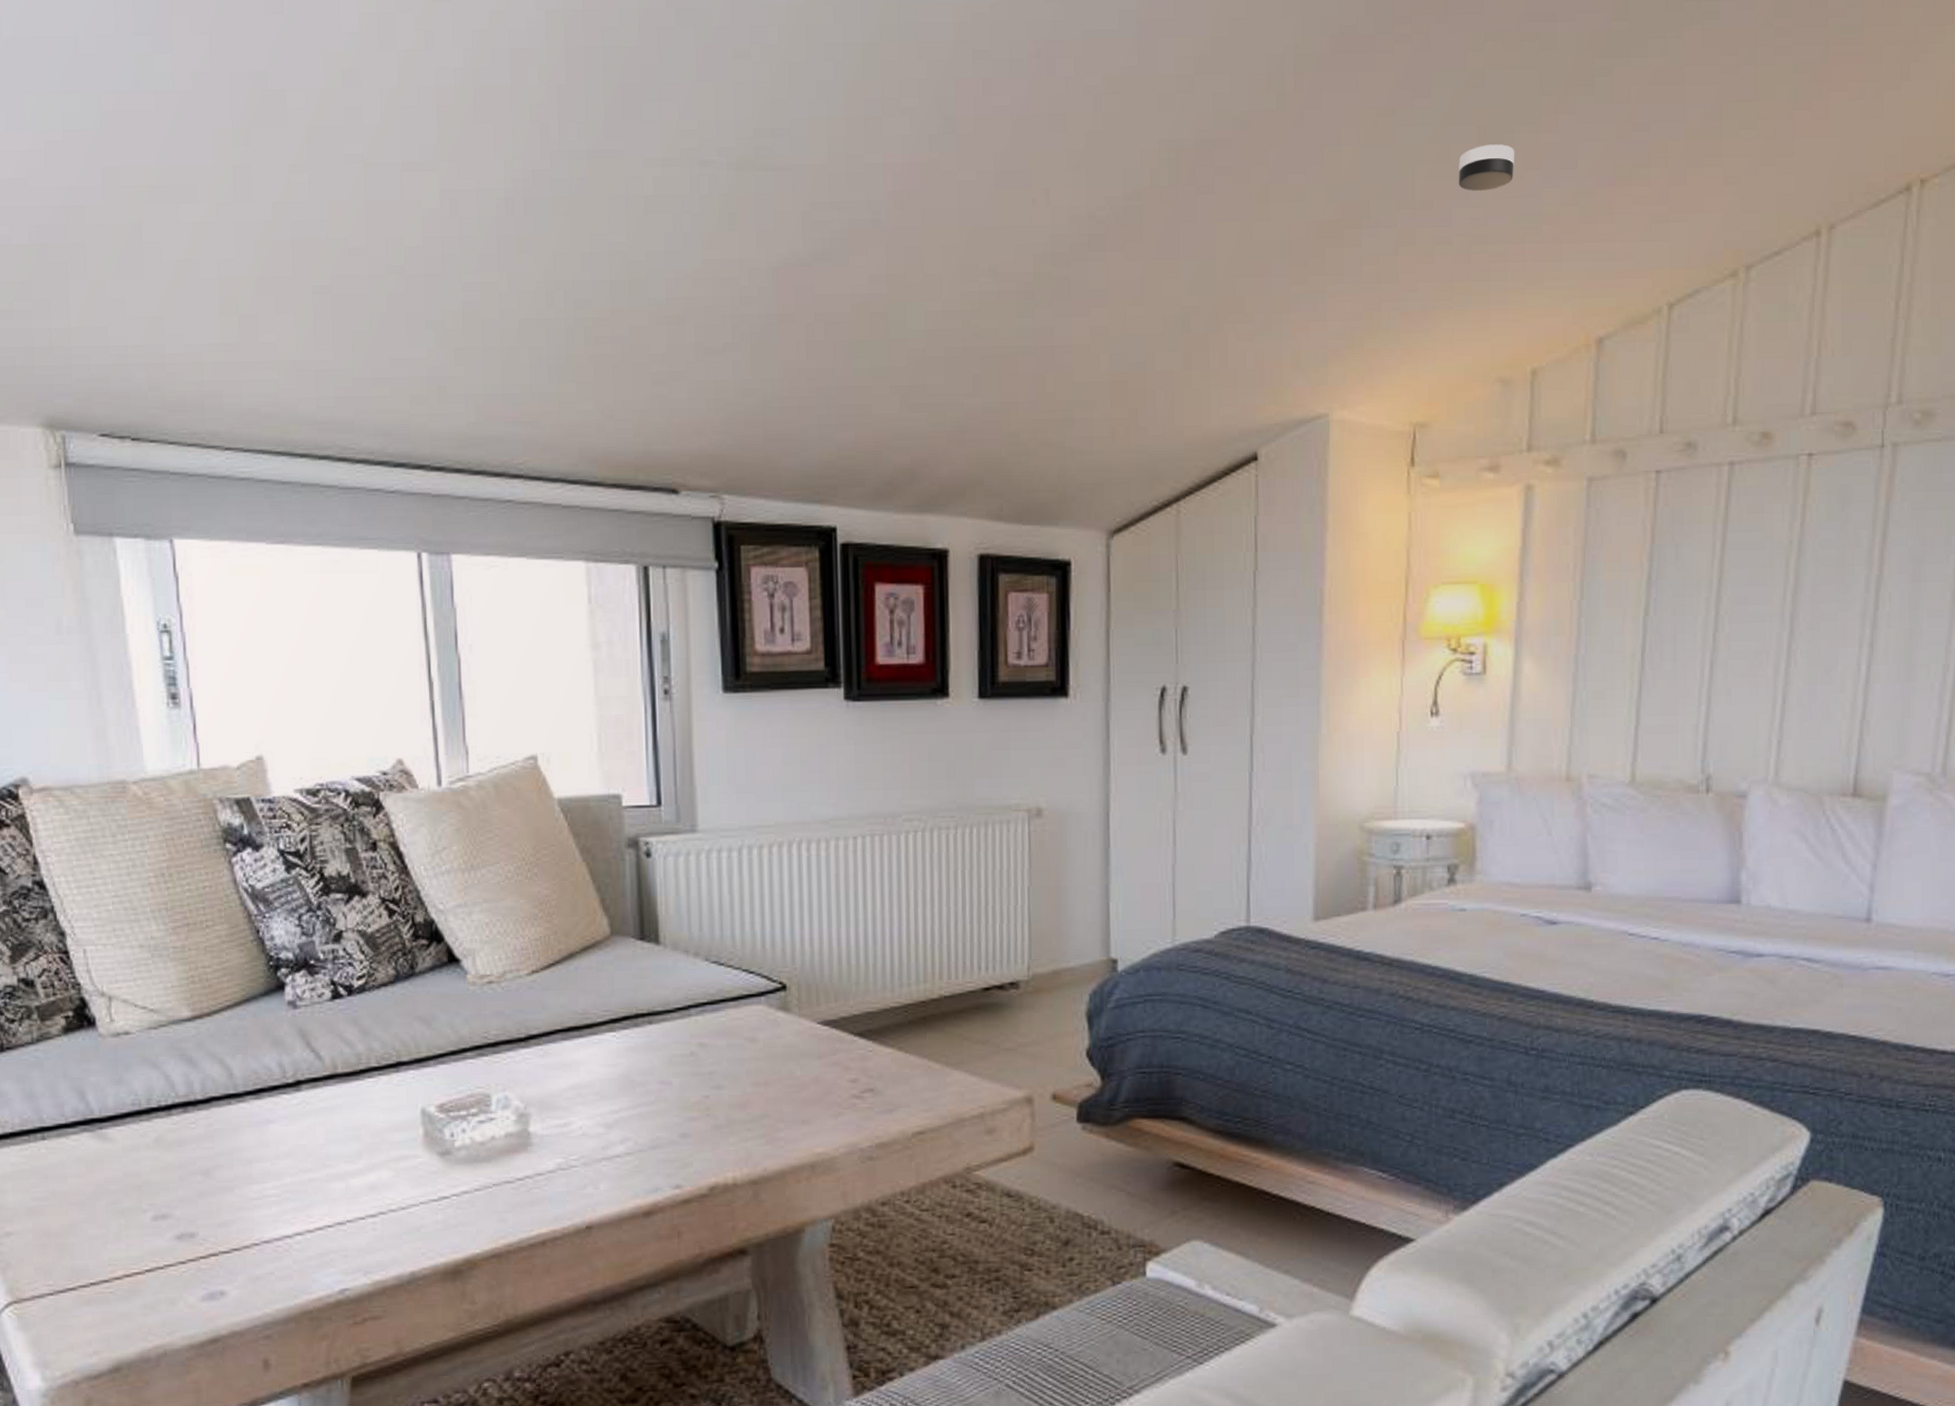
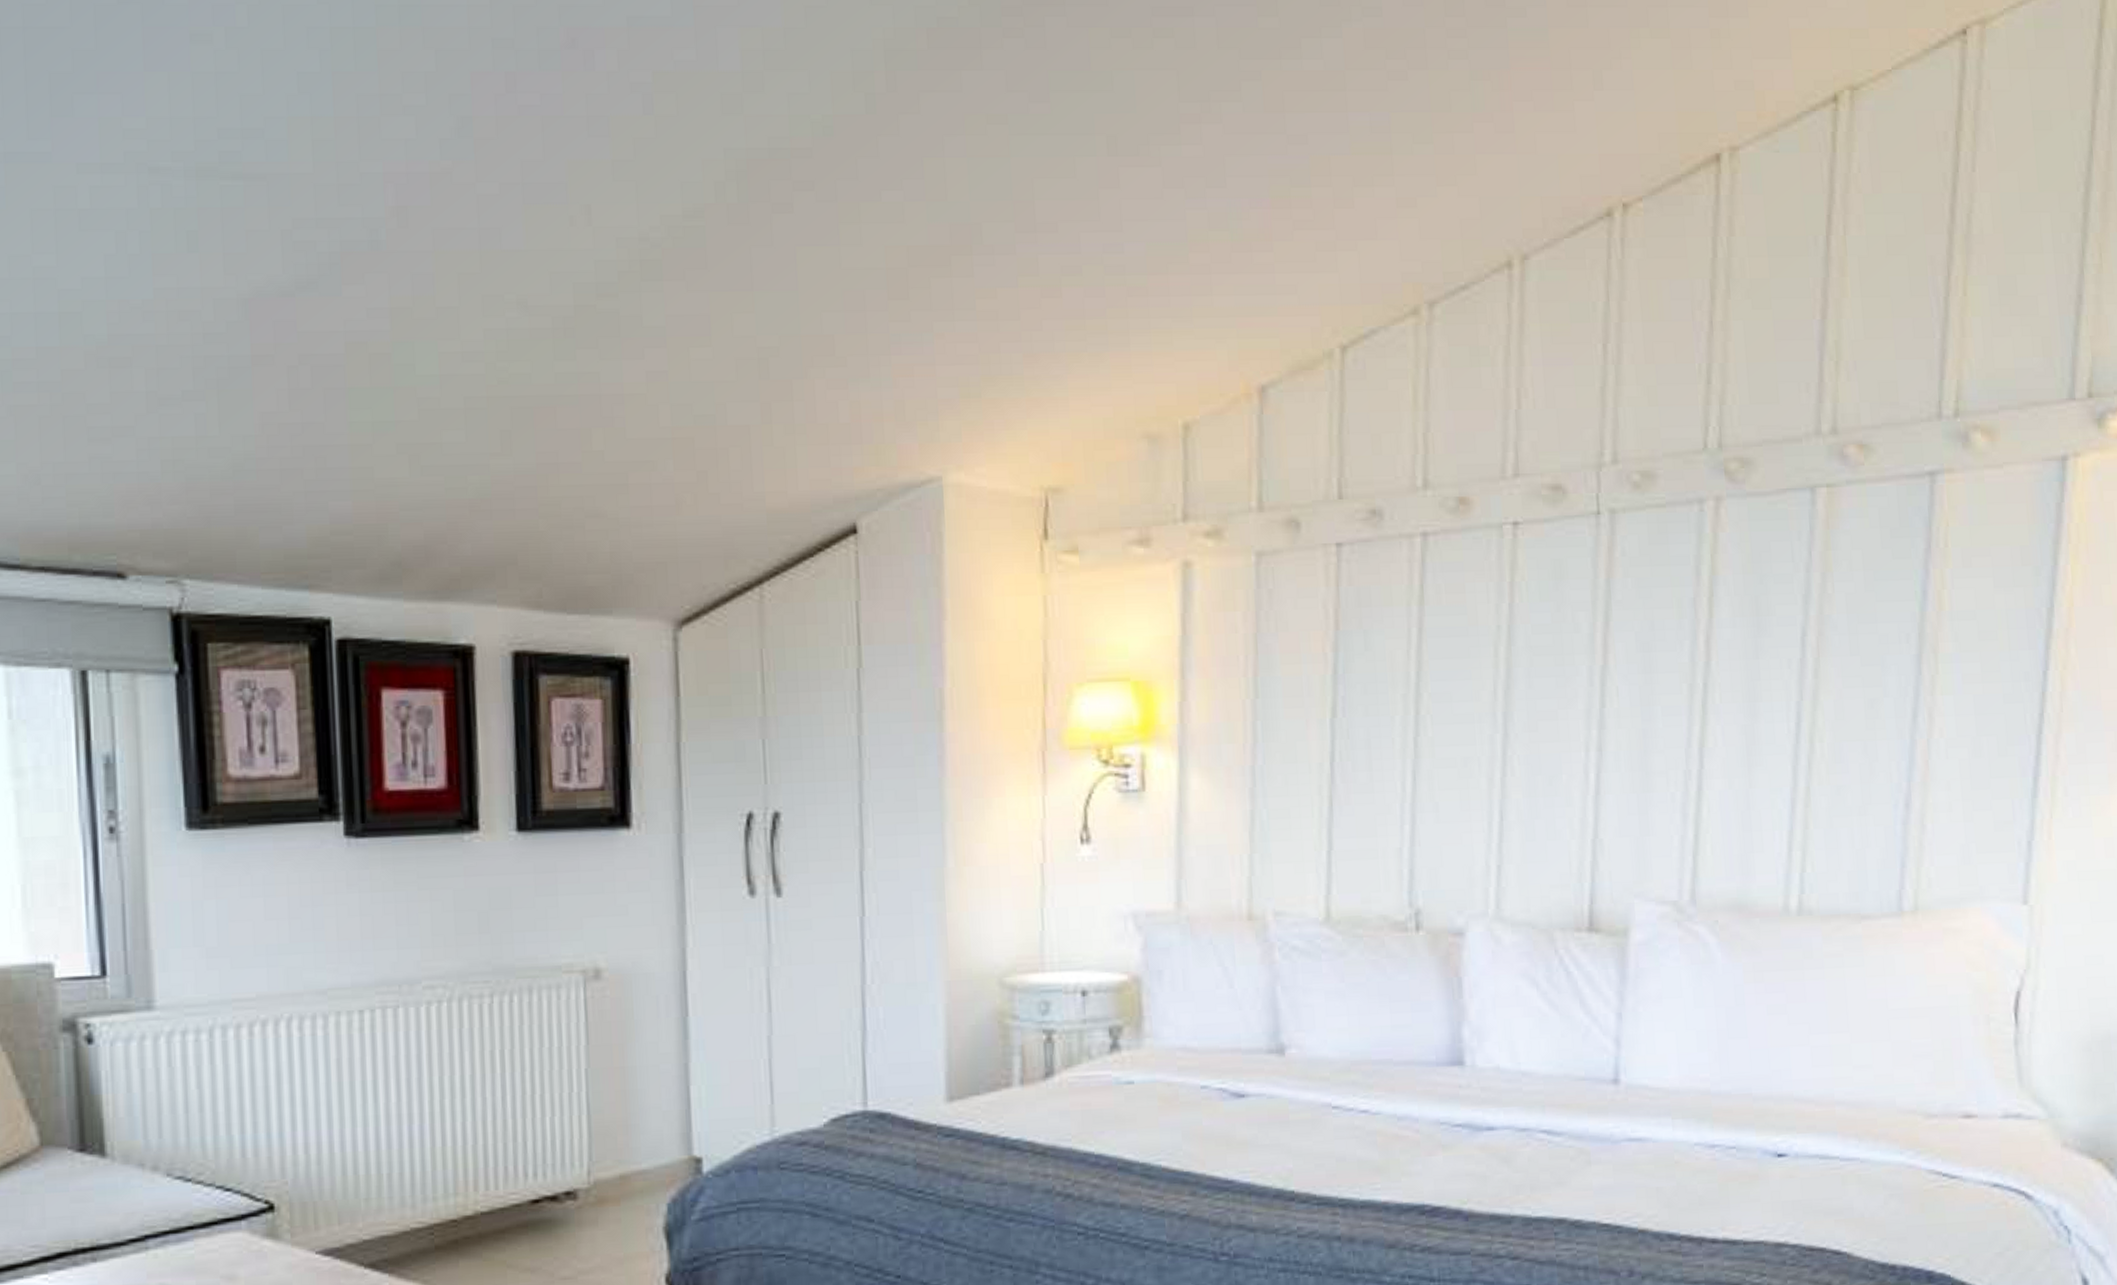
smoke detector: present [1458,144,1515,191] -> none [1086,158,1152,212]

